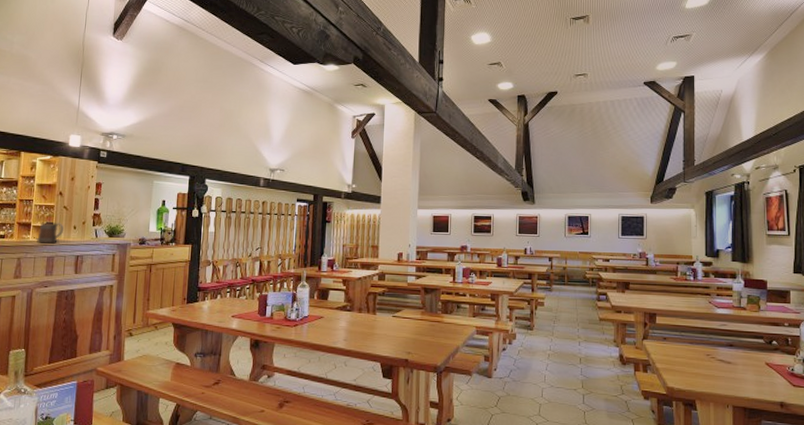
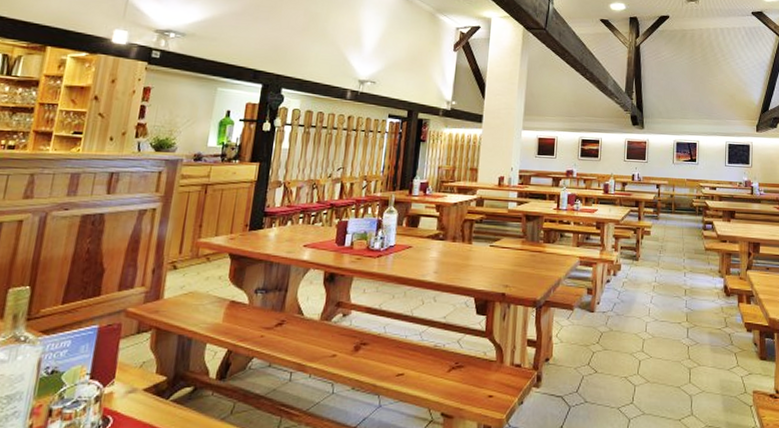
beer mug: present [37,221,64,244] -> none [58,130,97,158]

